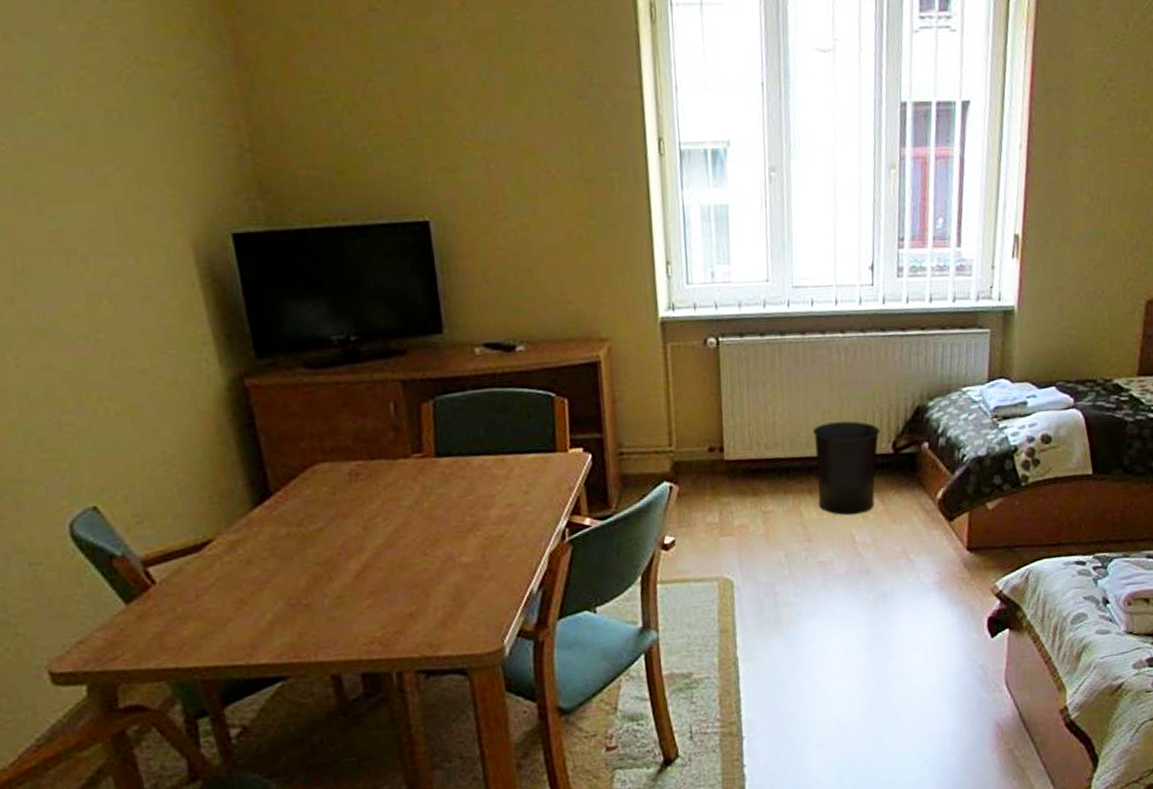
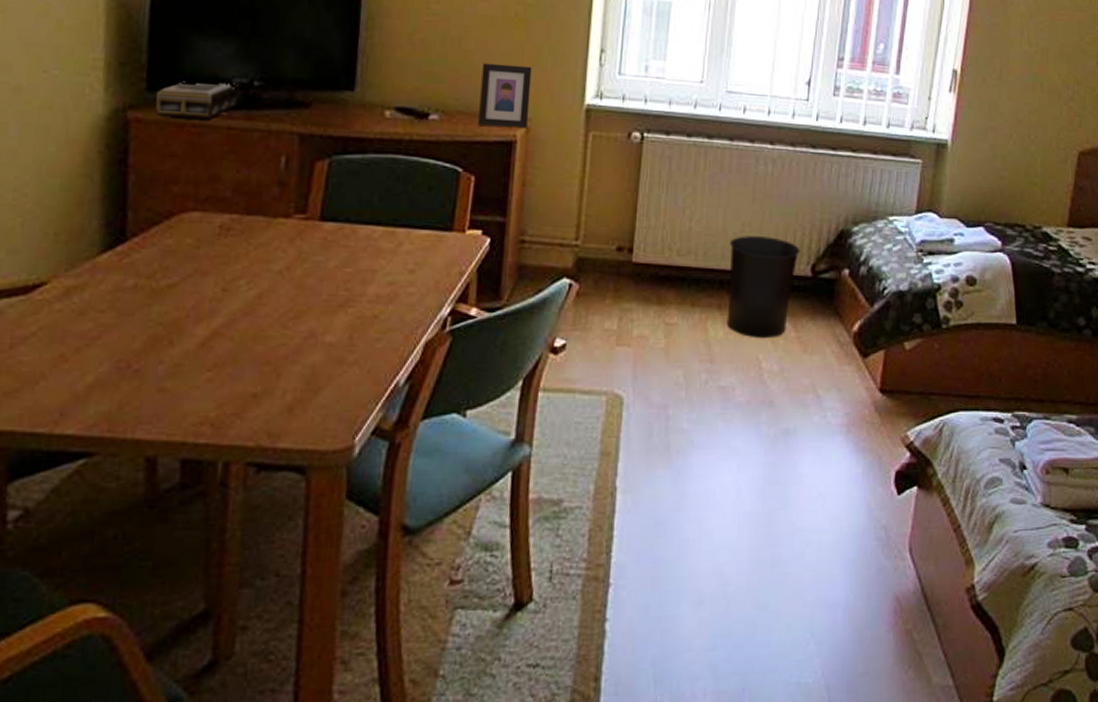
decorative box: none [266,340,341,381] -> present [155,81,239,120]
picture frame: none [557,287,609,350] -> present [478,63,532,129]

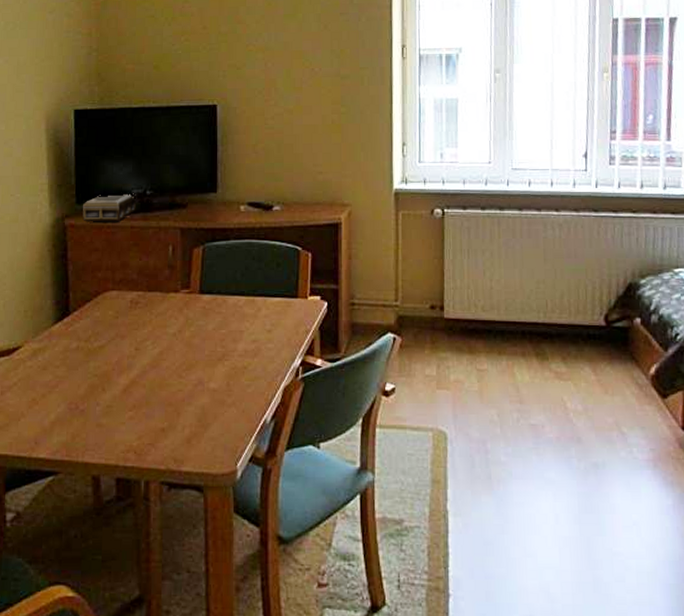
picture frame: present [478,63,532,129] -> none [310,162,350,213]
waste bin: present [726,236,800,337] -> none [528,292,593,381]

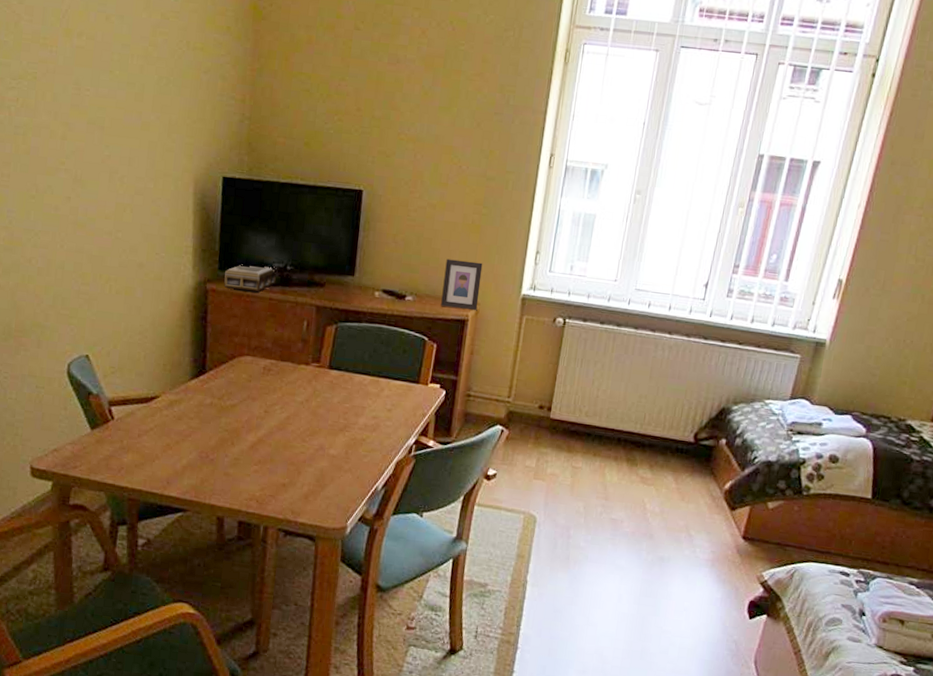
picture frame: none [310,162,350,213] -> present [441,259,483,311]

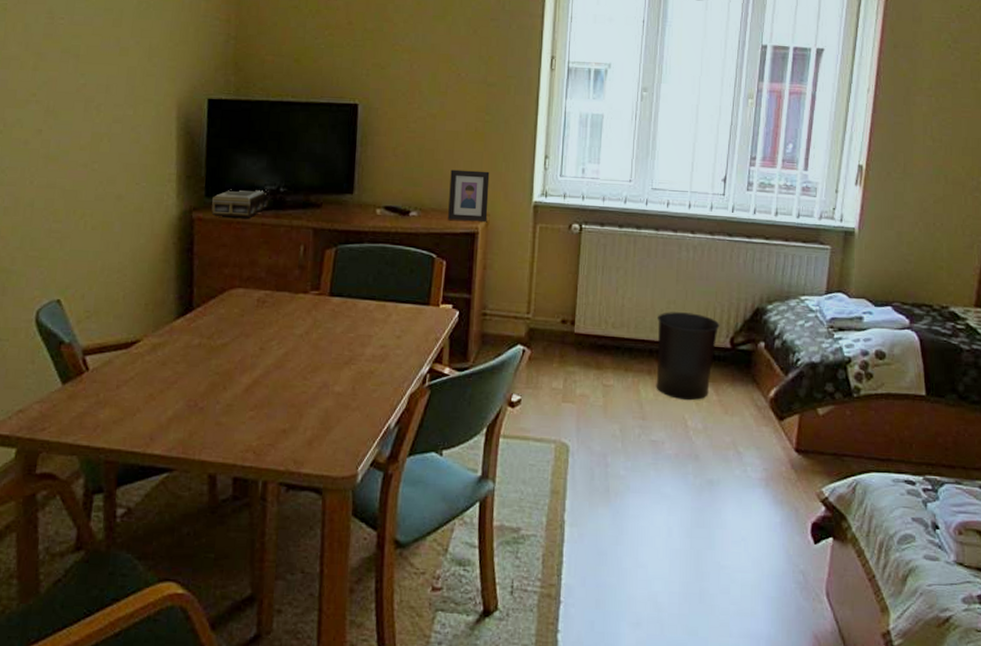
waste bin: none [620,405,686,486] -> present [656,312,720,400]

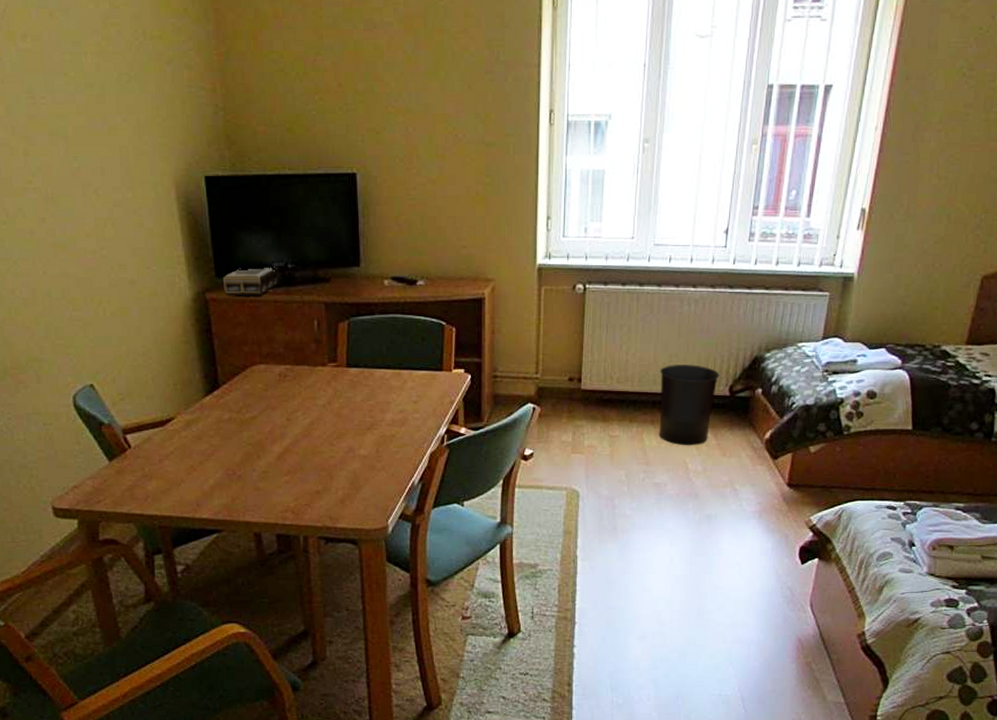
picture frame: present [448,169,490,223] -> none [454,236,493,288]

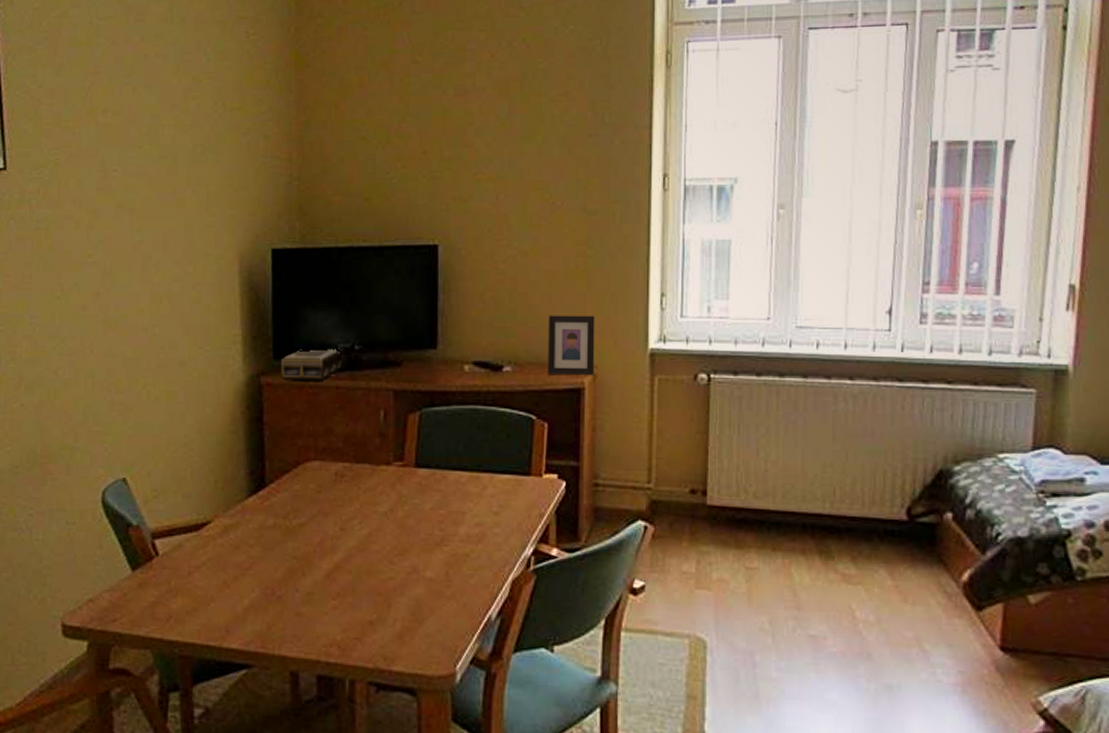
picture frame: none [454,236,493,288] -> present [548,315,595,376]
waste bin: present [659,365,720,445] -> none [811,477,892,585]

